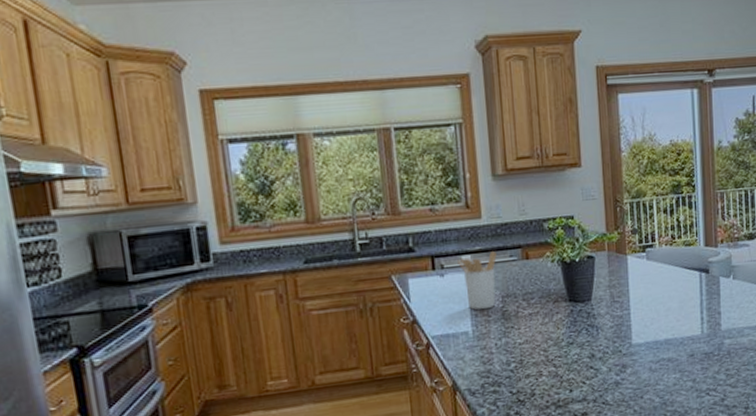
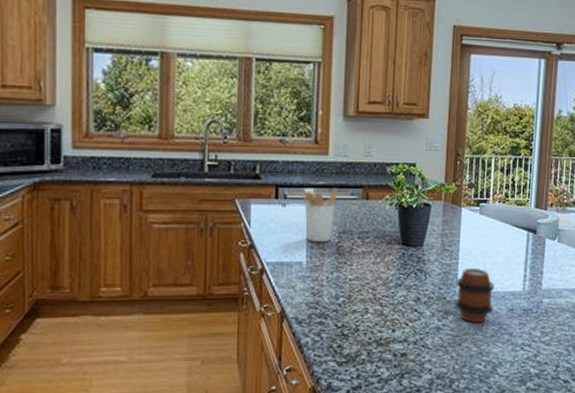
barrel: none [630,316,672,374] -> present [454,267,494,324]

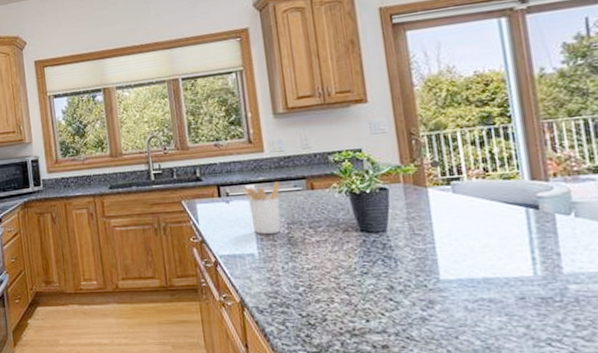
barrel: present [454,267,494,324] -> none [436,251,495,314]

